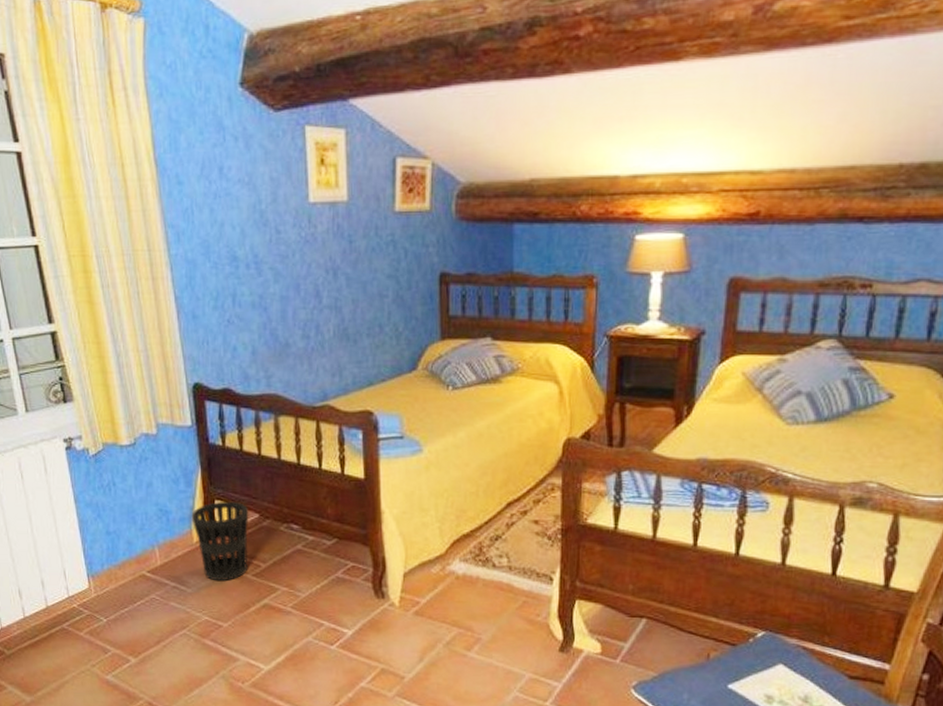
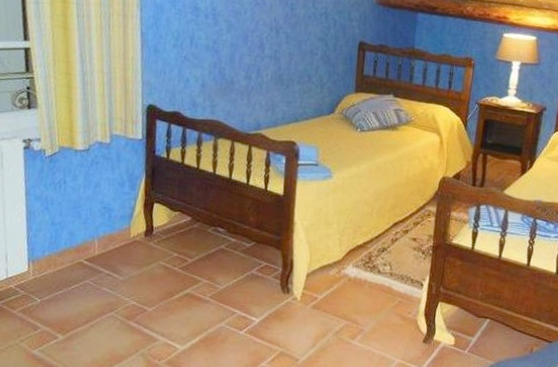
wastebasket: present [191,501,249,582] -> none [131,204,183,272]

